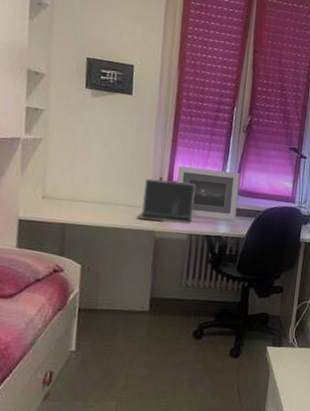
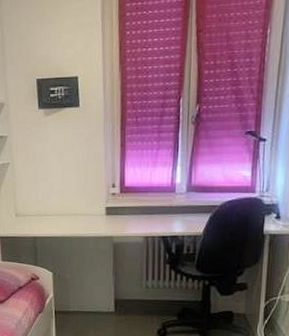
laptop: present [137,178,195,225] -> none [95,185,147,228]
picture frame: present [177,165,240,221] -> none [128,168,192,219]

